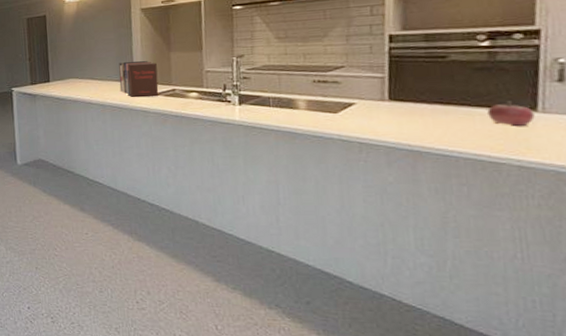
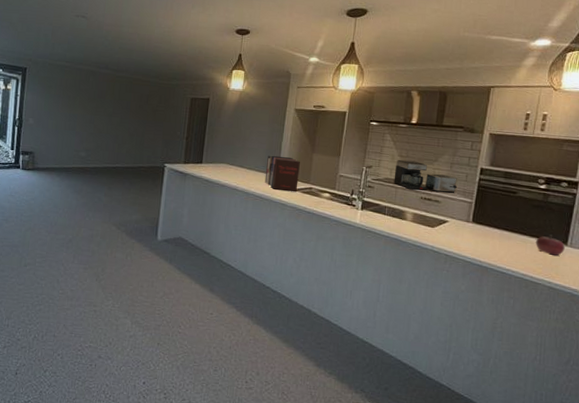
coffee maker: none [273,40,320,74] -> present [394,159,428,191]
toaster: none [315,49,361,73] -> present [424,173,458,194]

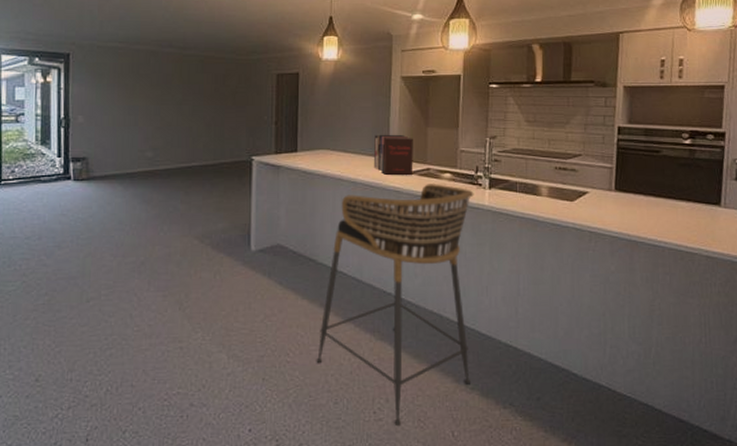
bar stool: none [202,200,348,395] -> present [316,184,474,425]
coffee maker: present [394,159,428,191] -> none [522,125,562,159]
toaster: present [424,173,458,194] -> none [558,138,595,160]
fruit: present [536,234,565,256] -> none [687,196,719,219]

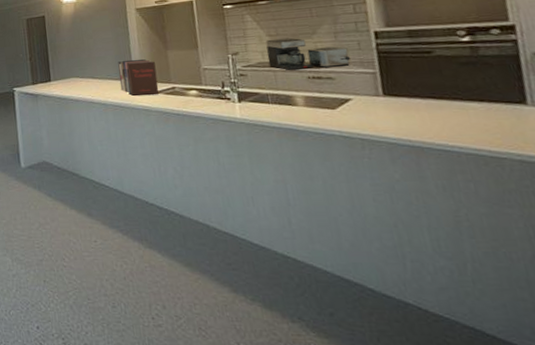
bar stool: present [316,184,474,425] -> none [90,100,250,333]
coffee maker: none [522,125,562,159] -> present [265,37,314,70]
toaster: none [558,138,595,160] -> present [307,46,351,69]

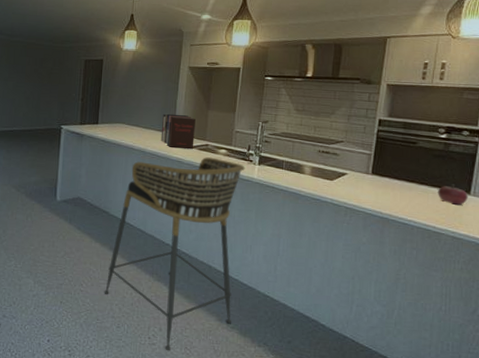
bar stool: none [90,100,250,333] -> present [104,157,245,350]
coffee maker: present [265,37,314,70] -> none [290,113,325,144]
toaster: present [307,46,351,69] -> none [322,126,356,146]
fruit: none [479,95,527,120] -> present [438,184,468,205]

